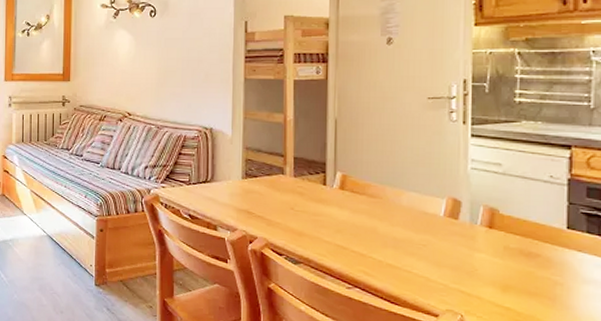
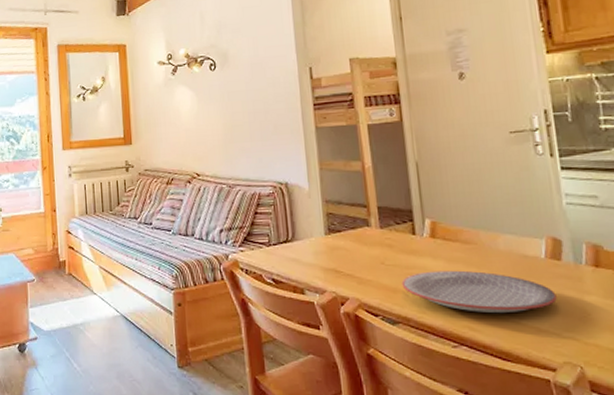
plate: none [307,219,449,263] -> present [401,270,557,314]

